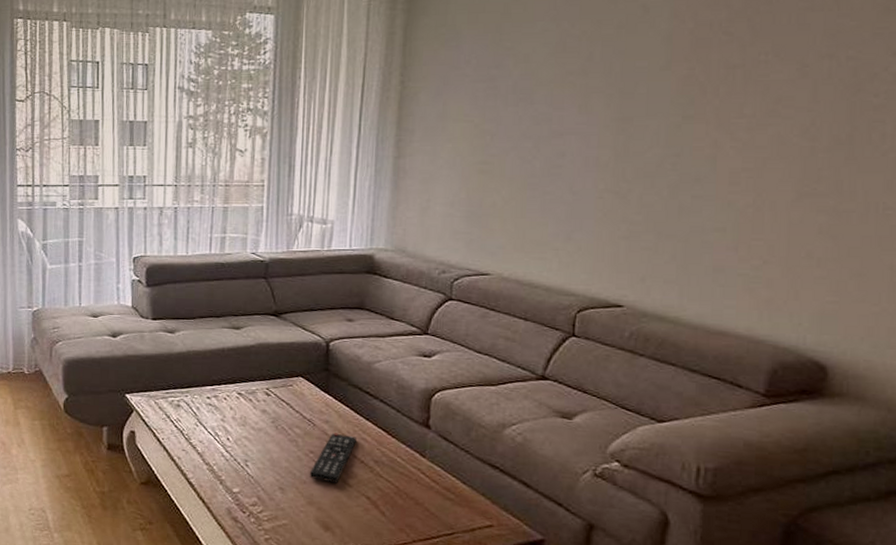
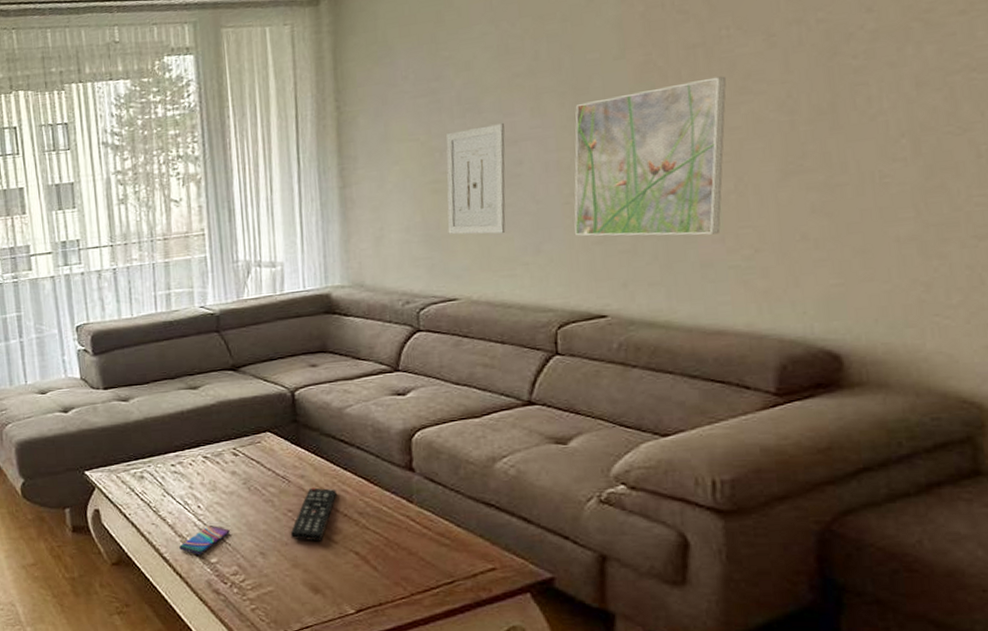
smartphone: none [205,456,254,483] -> present [179,524,230,554]
wall art: none [489,115,553,219] -> present [446,122,506,235]
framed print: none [603,98,758,243] -> present [574,76,726,236]

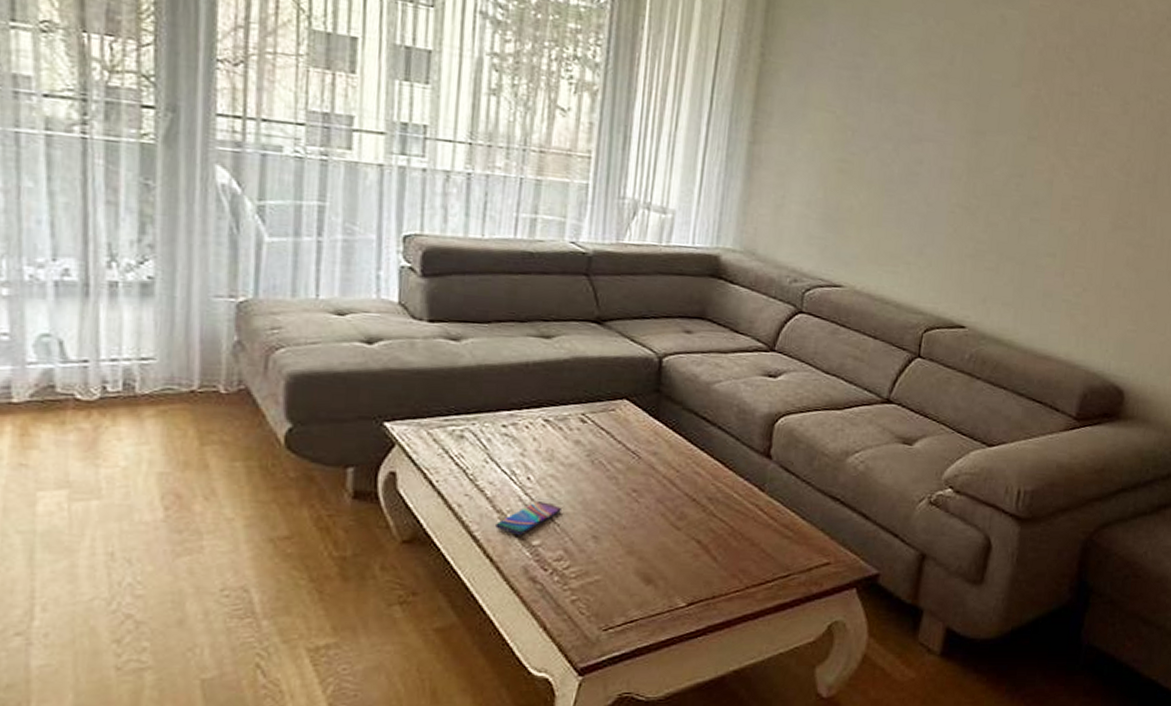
remote control: present [290,487,336,542] -> none [630,466,689,527]
wall art: present [446,122,506,235] -> none [845,113,913,229]
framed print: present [574,76,726,236] -> none [953,119,1090,269]

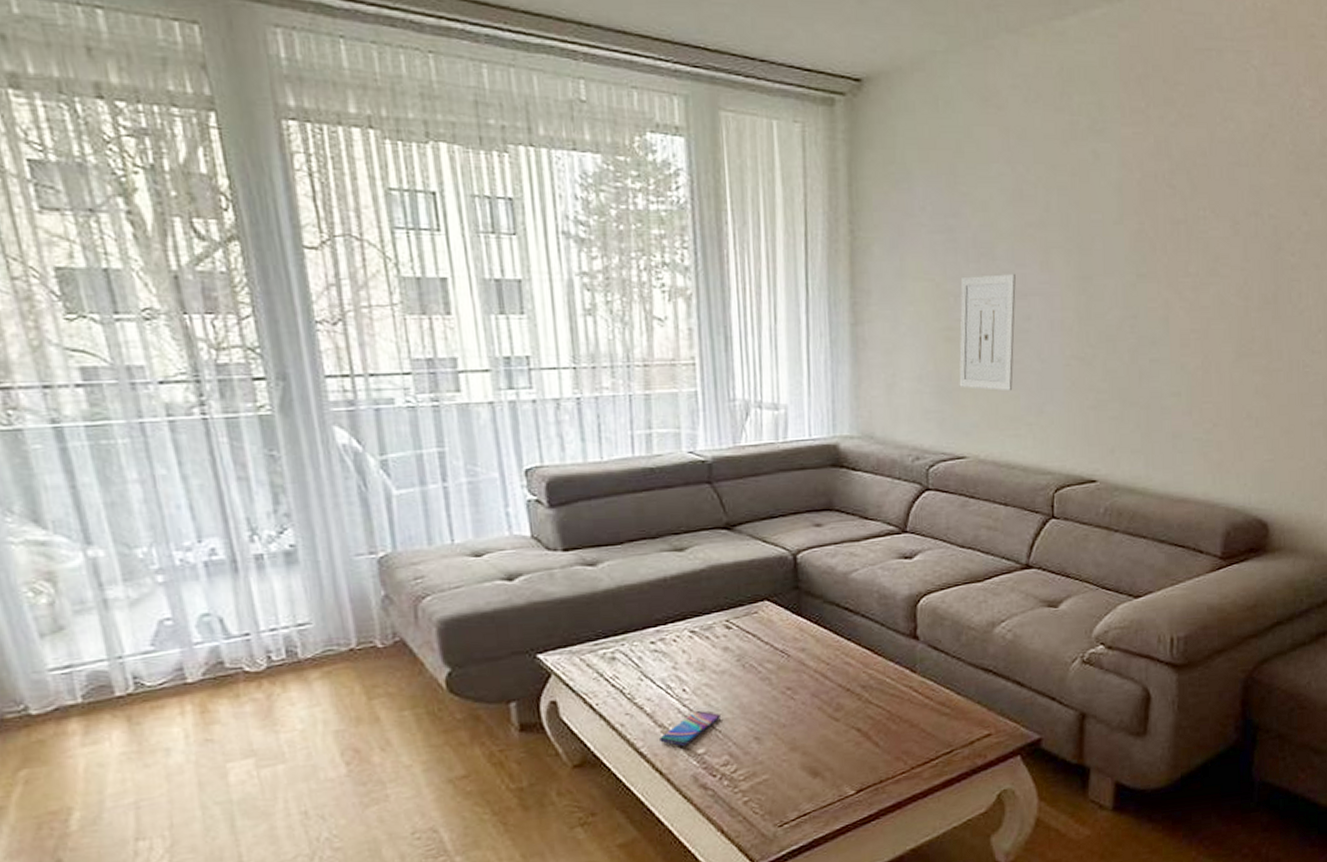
wall art: none [845,113,913,229] -> present [959,273,1016,391]

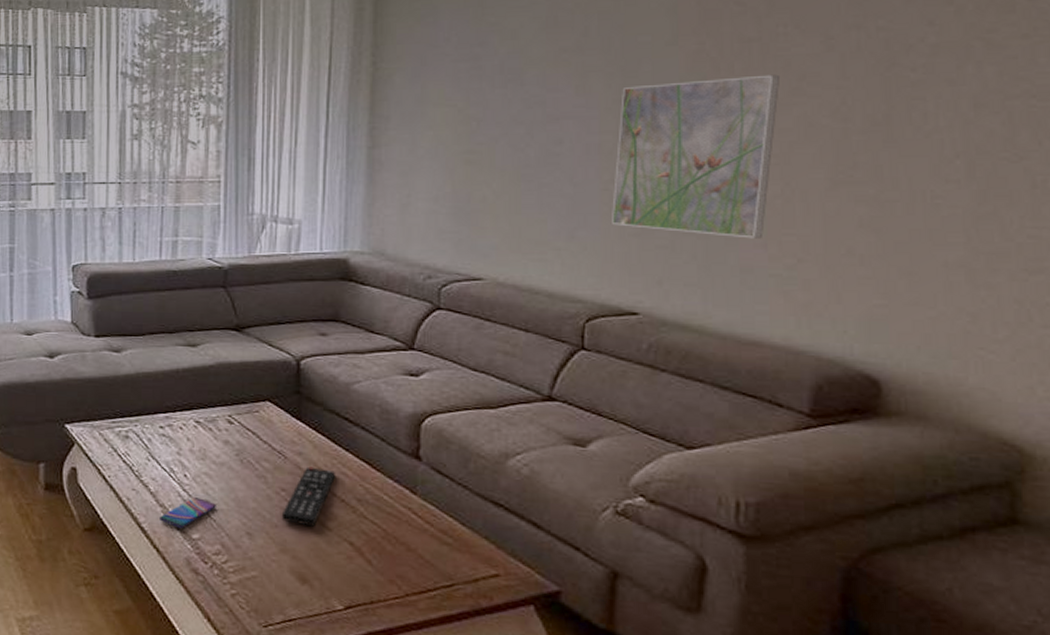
remote control: none [788,661,839,721] -> present [281,466,335,527]
wall art: present [959,273,1016,391] -> none [478,97,546,215]
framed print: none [1072,255,1200,407] -> present [610,74,780,239]

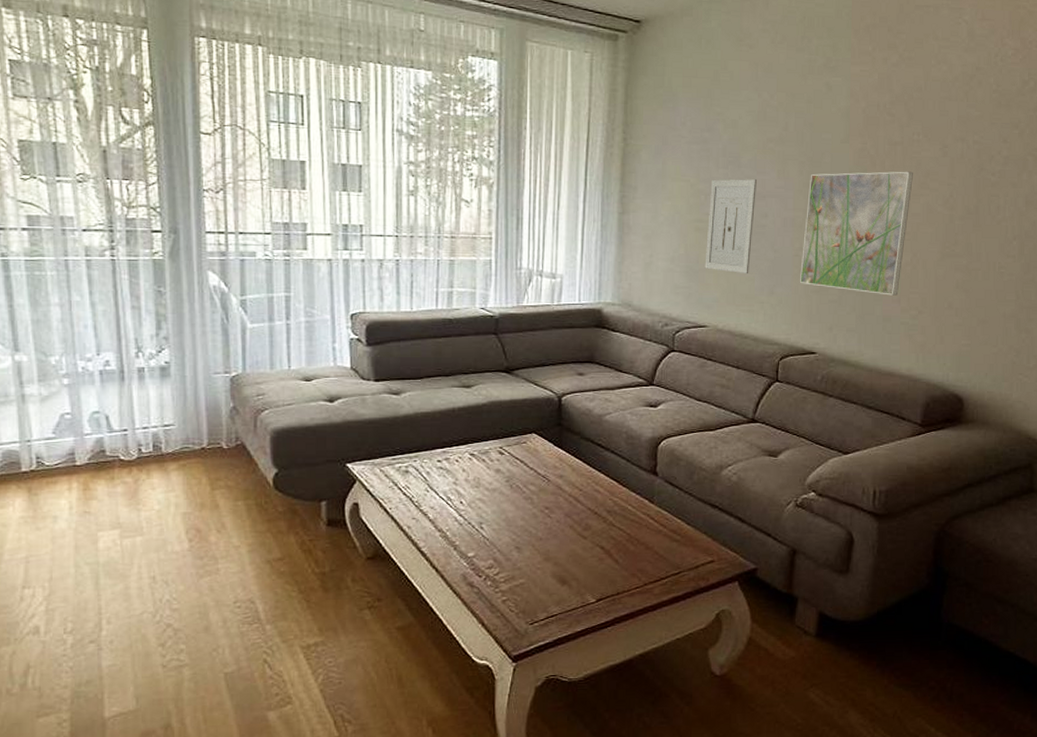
smartphone: present [160,496,216,528] -> none [438,520,489,549]
remote control: present [281,466,335,527] -> none [545,487,590,537]
wall art: none [478,97,546,215] -> present [704,178,756,274]

